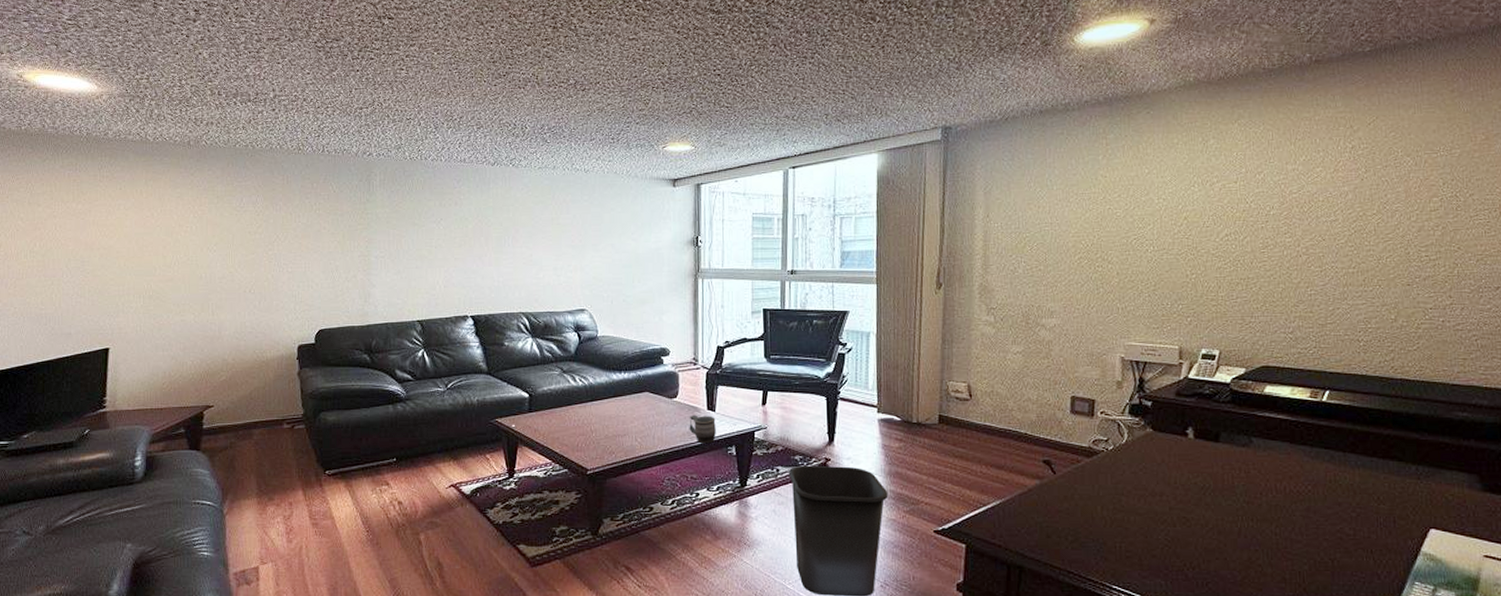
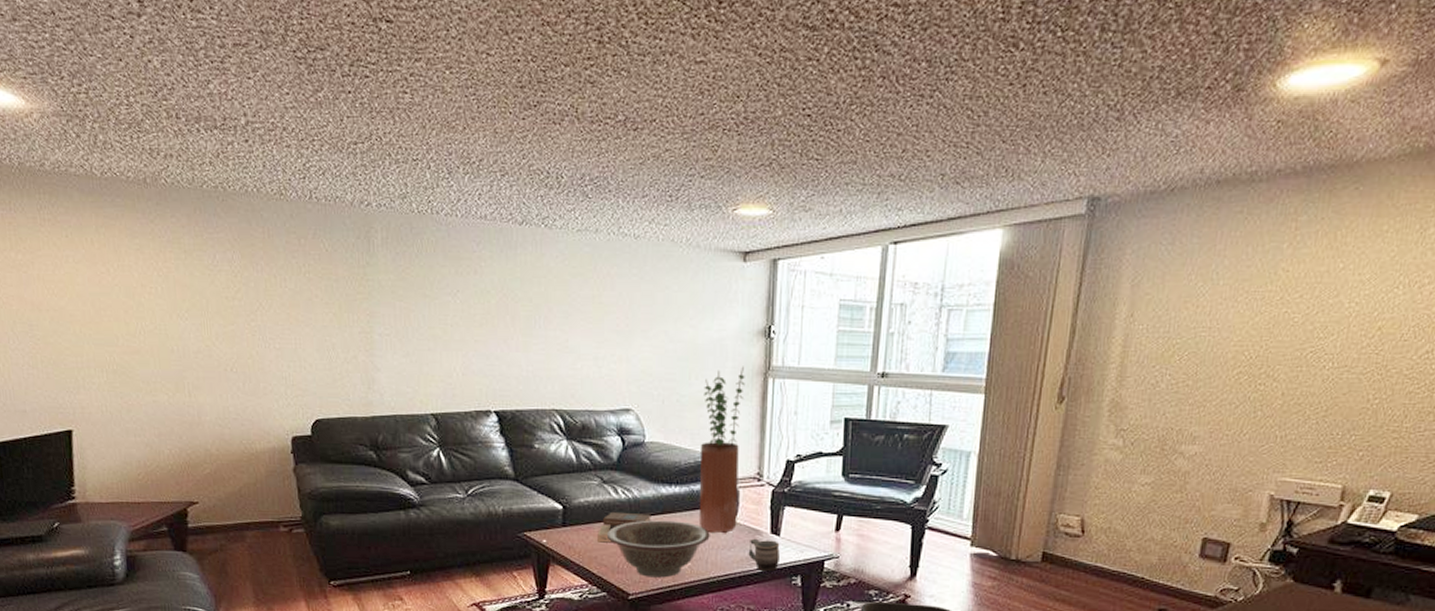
books: none [559,397,605,425] -> present [597,511,651,543]
decorative bowl: none [567,402,656,454] -> present [606,520,710,578]
vase: none [644,270,679,411] -> present [698,366,745,533]

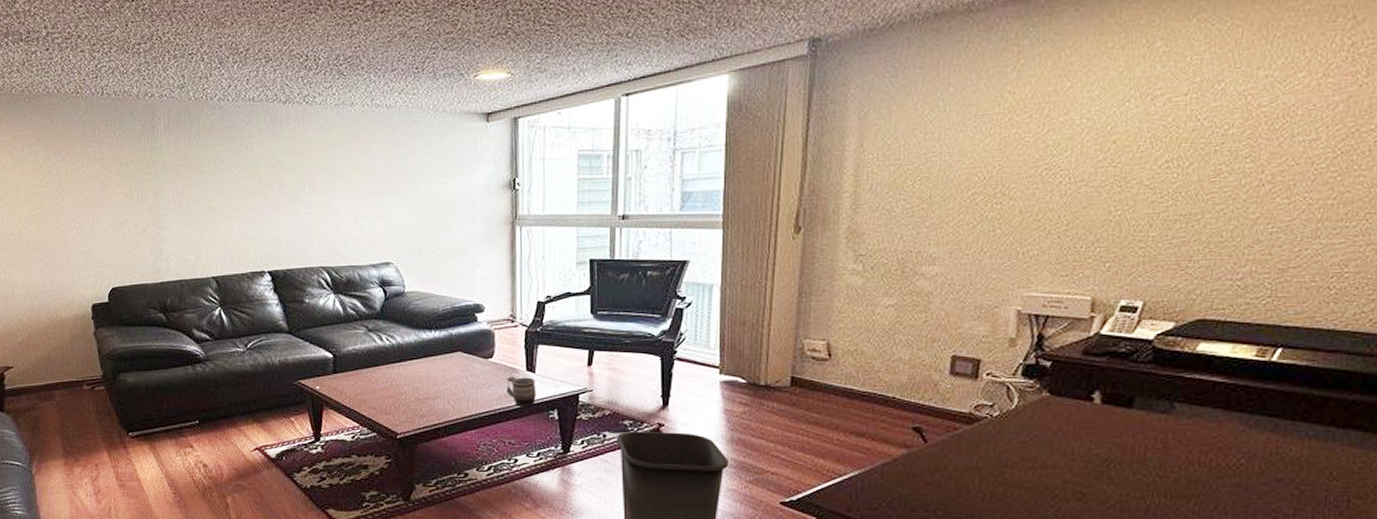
books: present [597,511,651,543] -> none [366,357,414,387]
decorative bowl: present [606,520,710,578] -> none [374,363,470,417]
vase: present [698,366,745,533] -> none [456,217,494,372]

